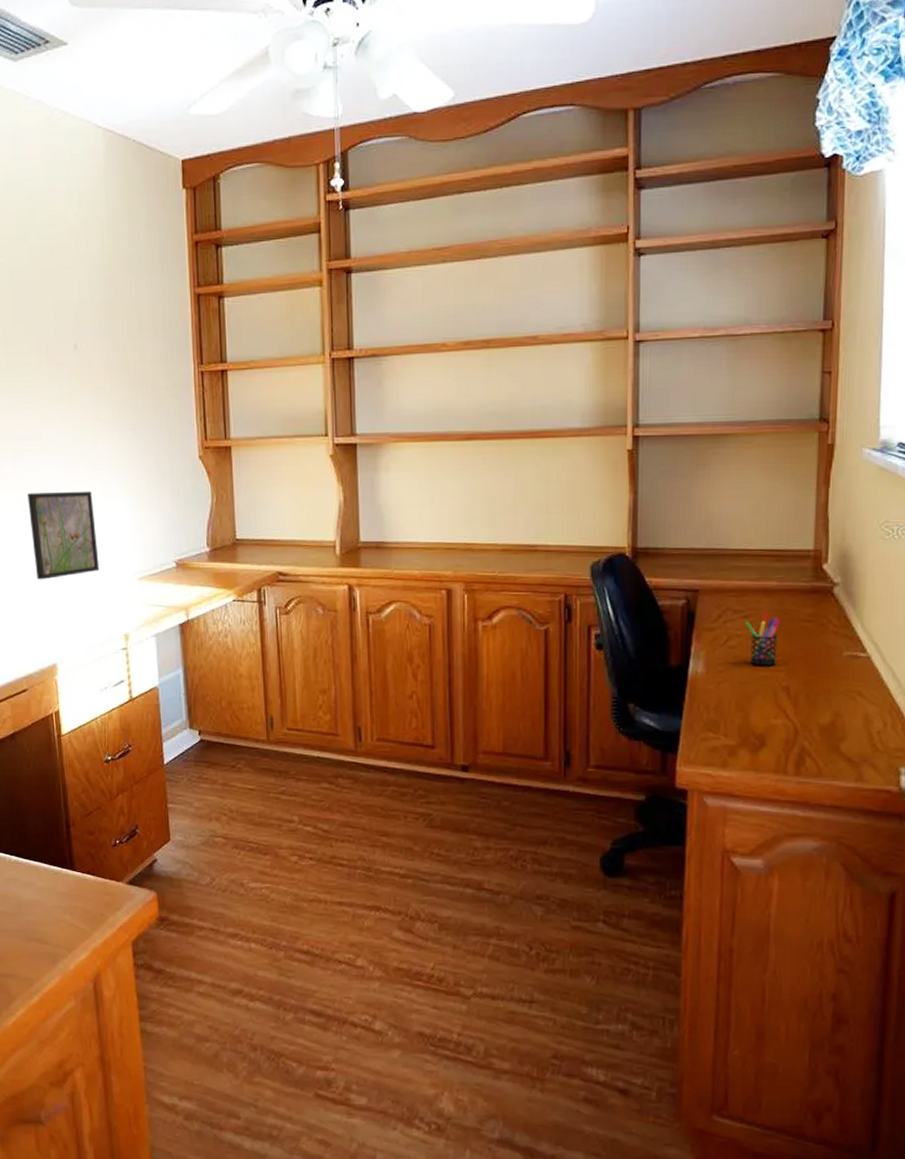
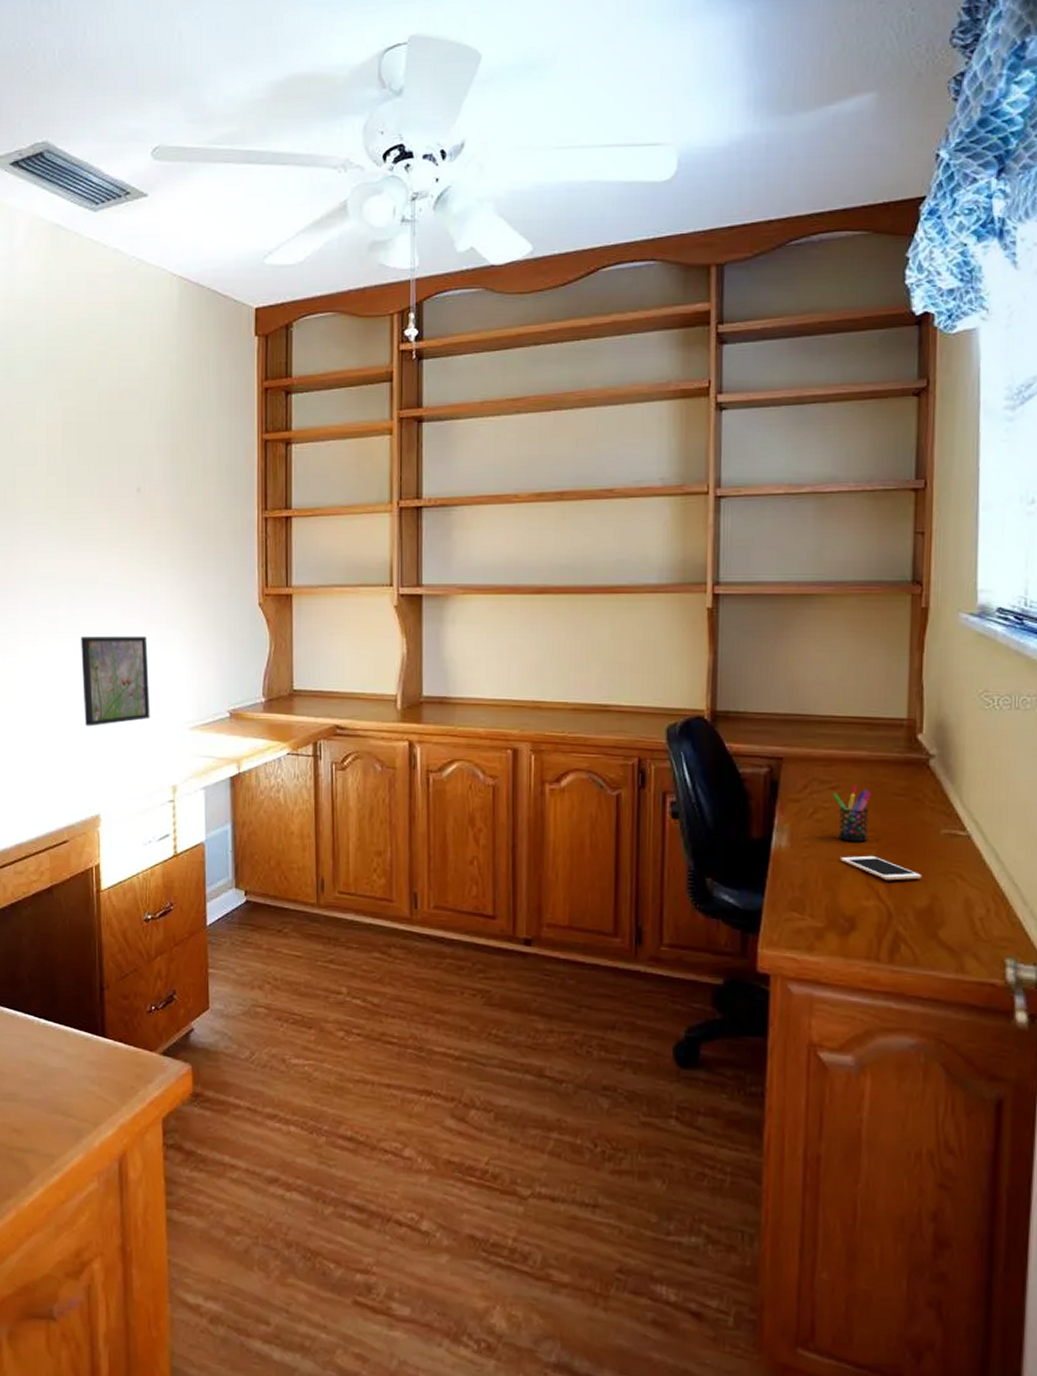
cell phone: none [752,678,825,701] -> present [841,855,921,881]

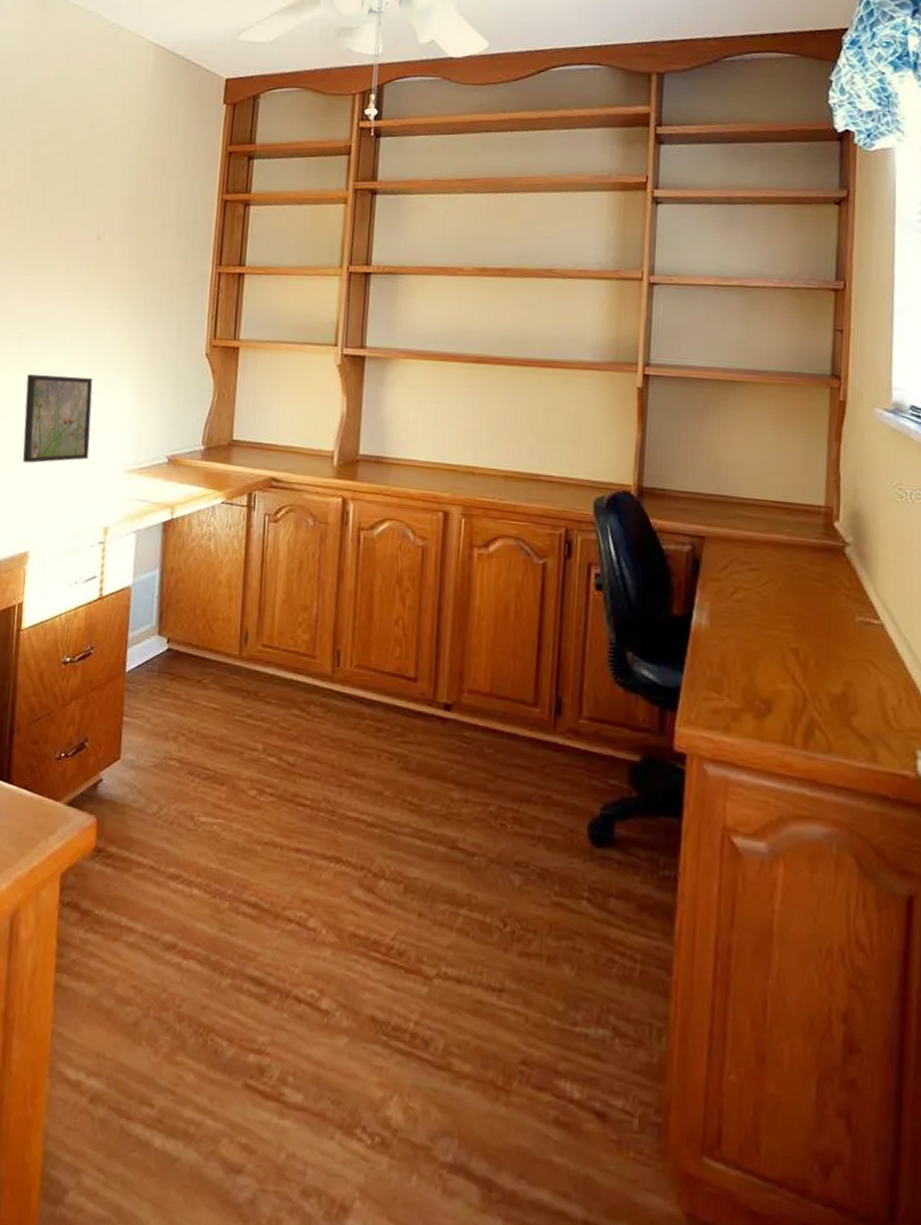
pen holder: present [833,784,871,842] -> none [752,567,789,625]
cell phone: present [841,855,921,881] -> none [759,638,836,666]

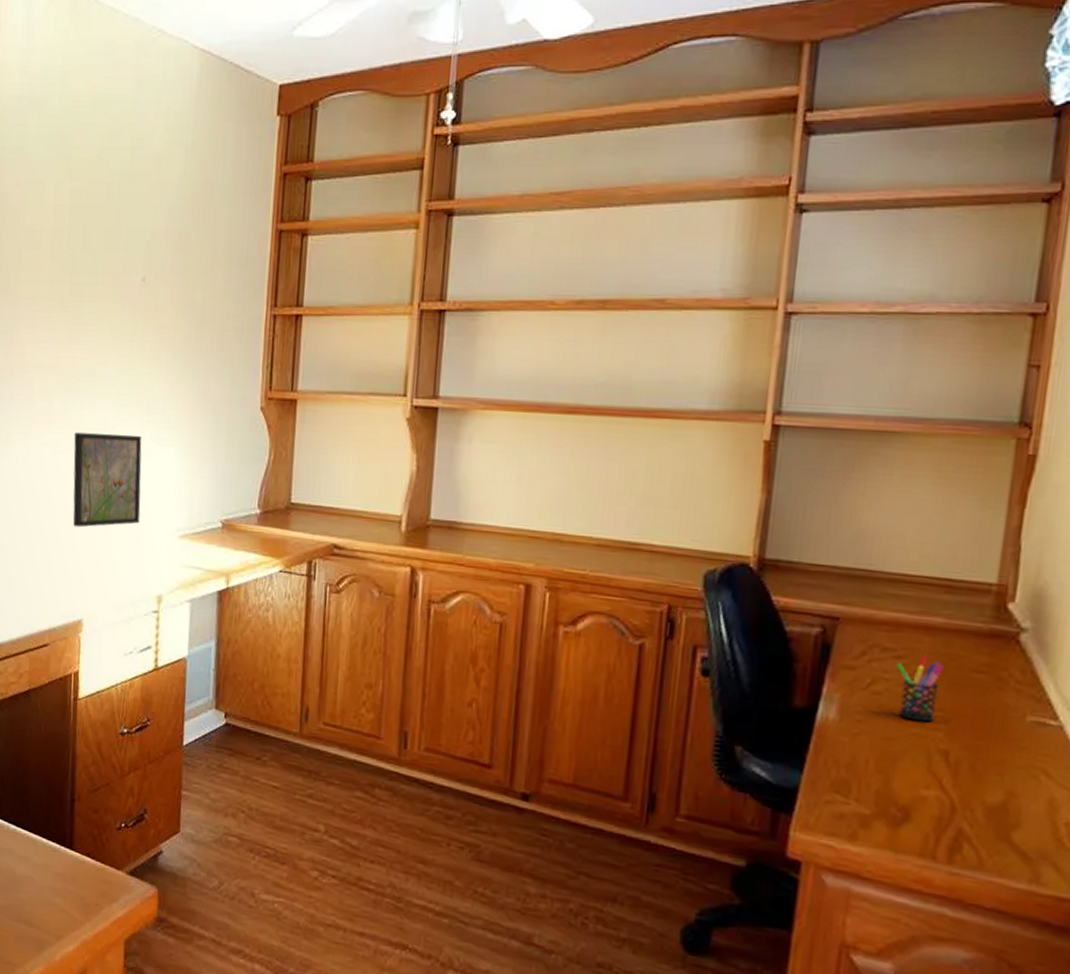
pen holder: none [752,567,789,625] -> present [896,655,944,722]

